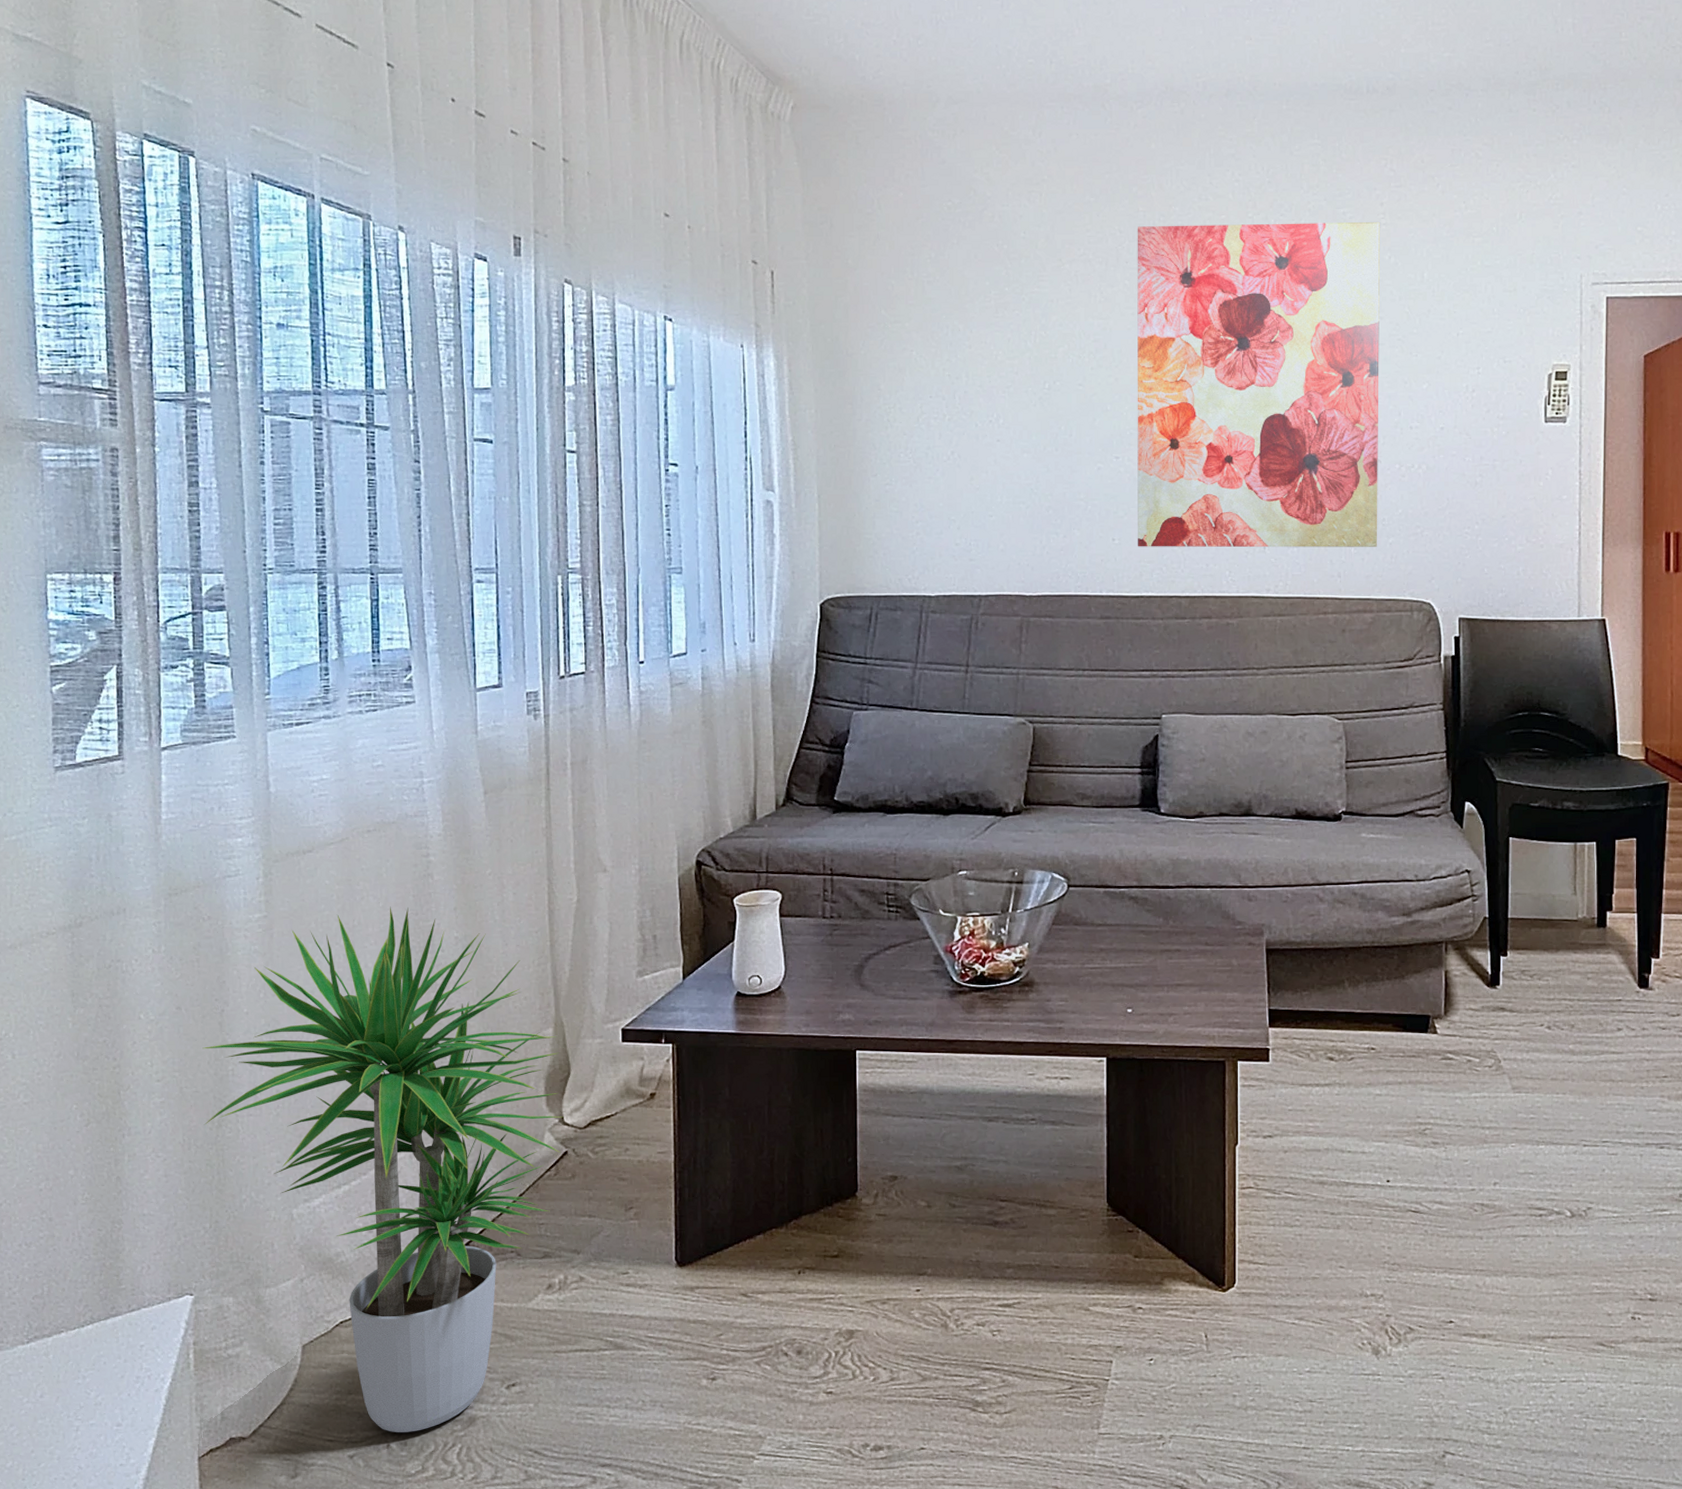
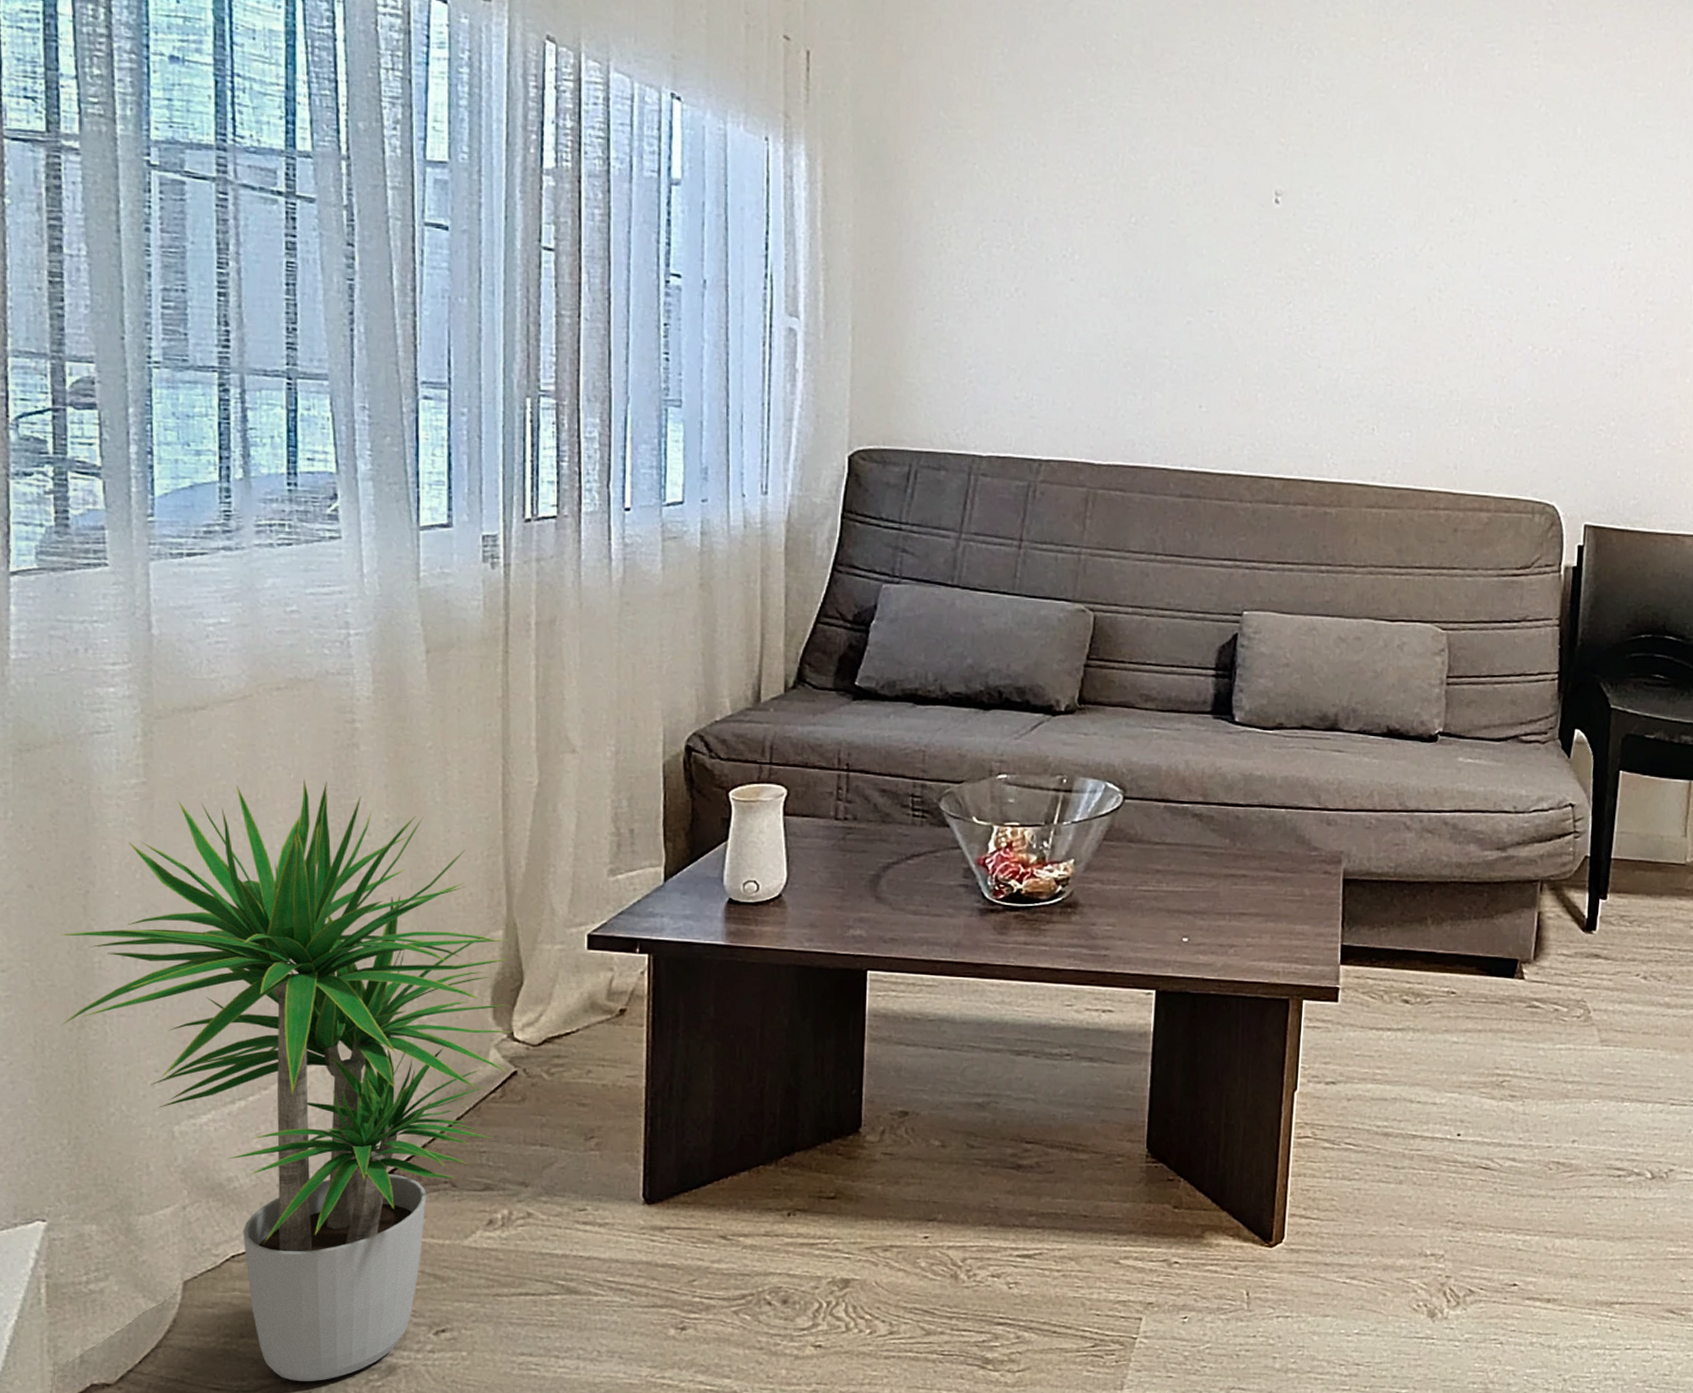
wall art: present [1137,221,1380,548] -> none [1228,40,1532,438]

